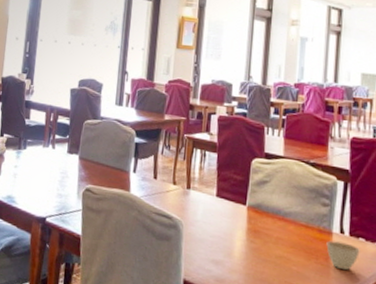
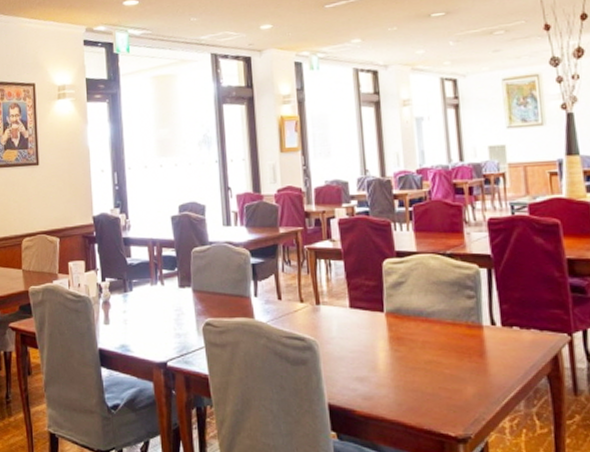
cup: present [326,240,360,270] -> none [478,334,516,364]

